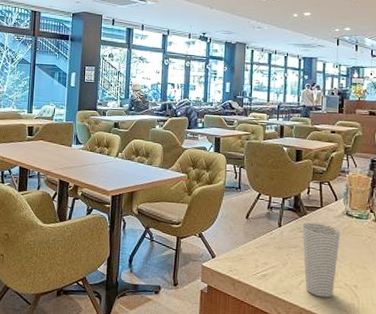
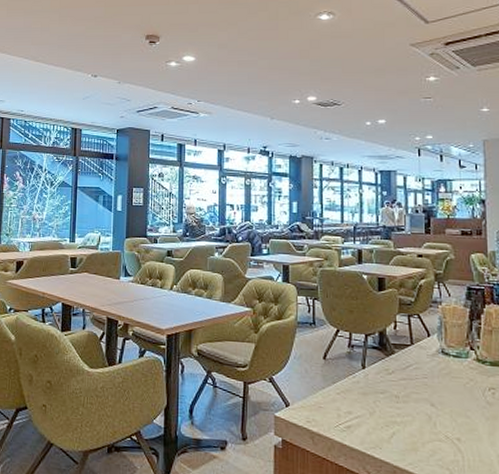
cup: present [302,222,340,298] -> none [390,362,436,454]

